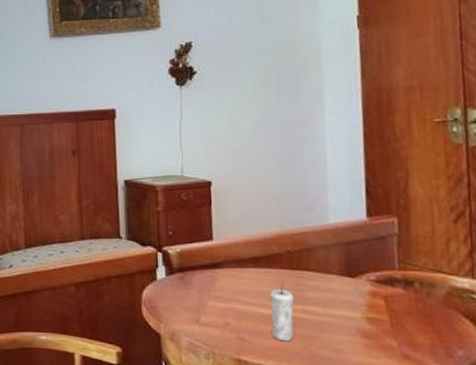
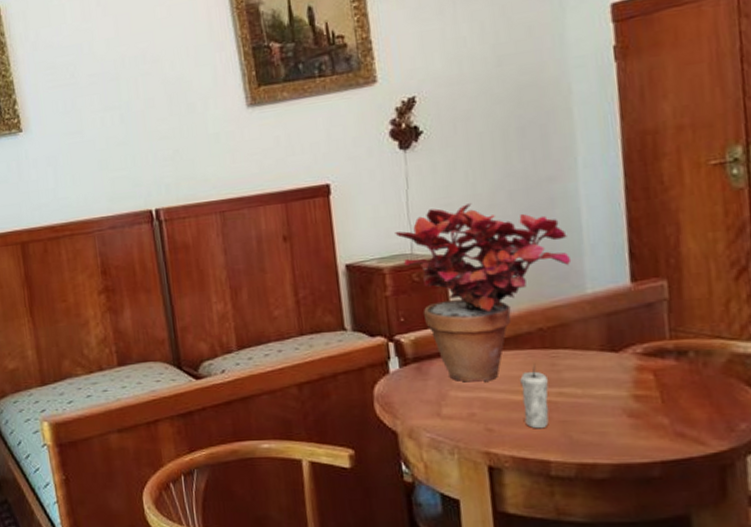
potted plant: none [168,136,317,295] -> present [395,203,572,382]

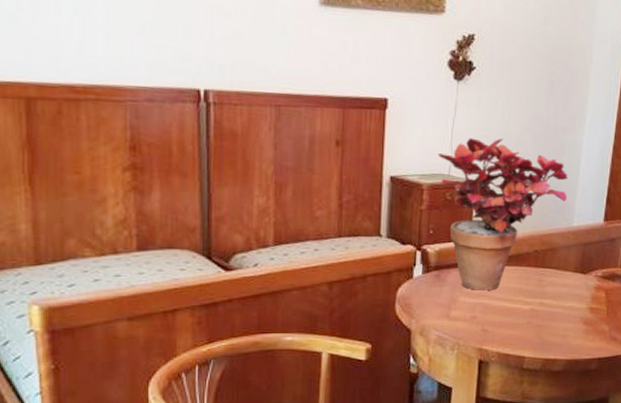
candle: present [520,365,549,429] -> none [512,279,534,331]

